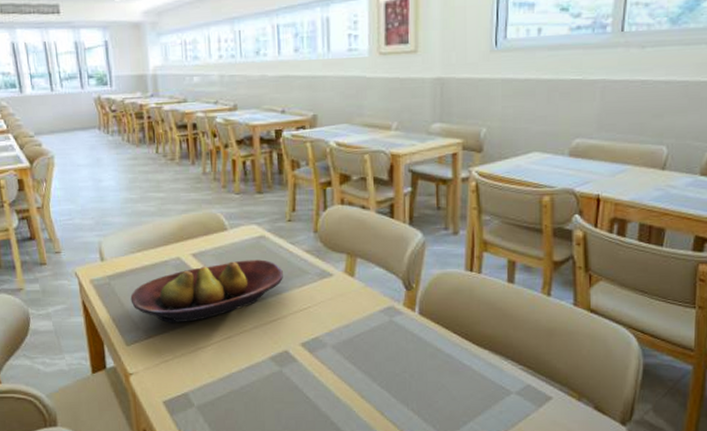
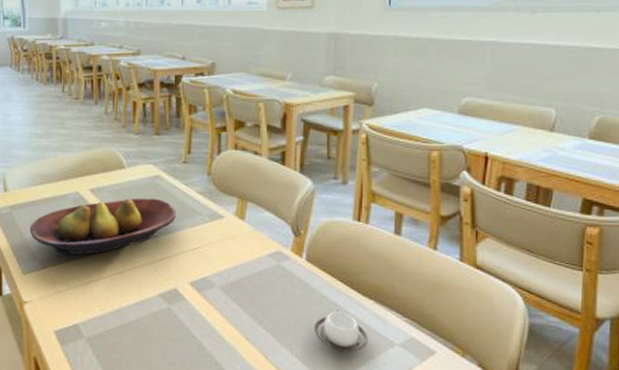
cup: none [429,361,485,403] -> present [313,309,369,352]

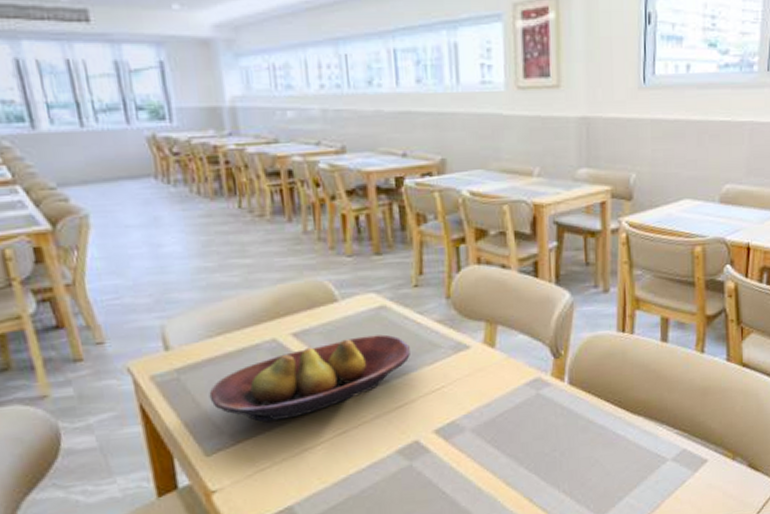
cup: present [313,309,369,352] -> none [581,432,640,479]

